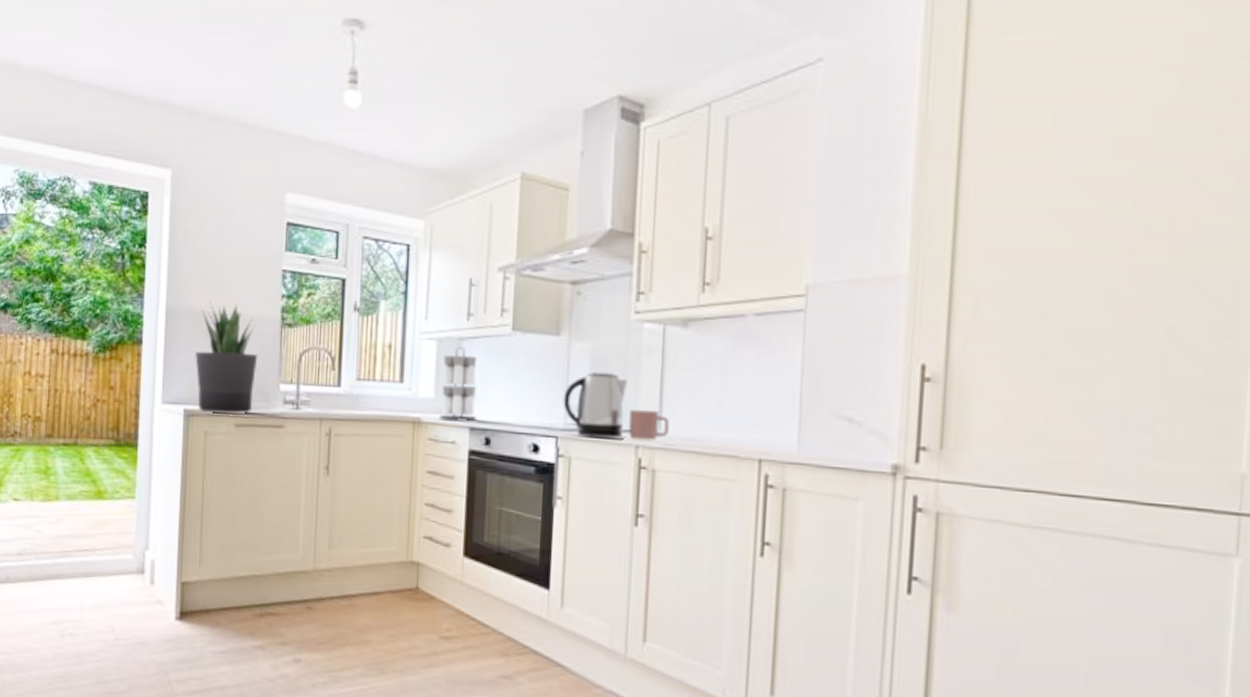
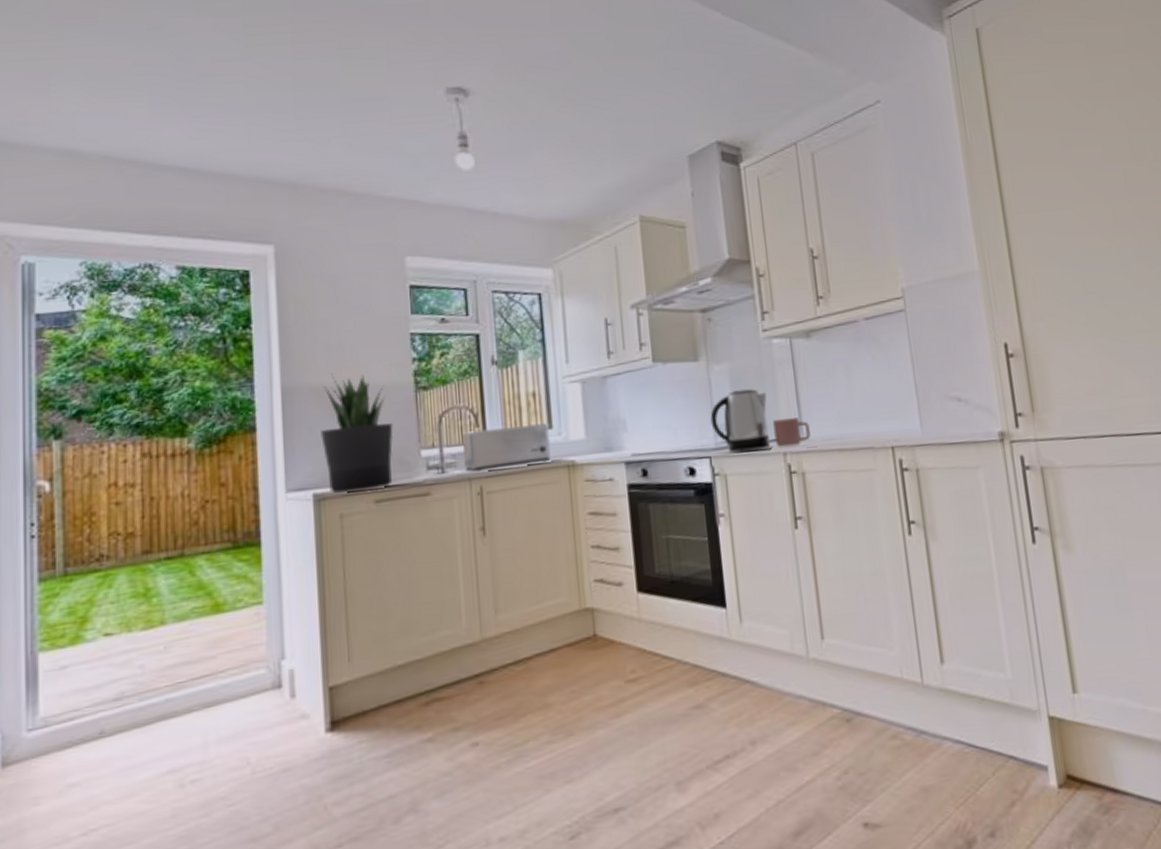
toaster: none [317,373,400,415] -> present [461,424,551,472]
spice rack: present [438,346,477,422] -> none [589,384,631,460]

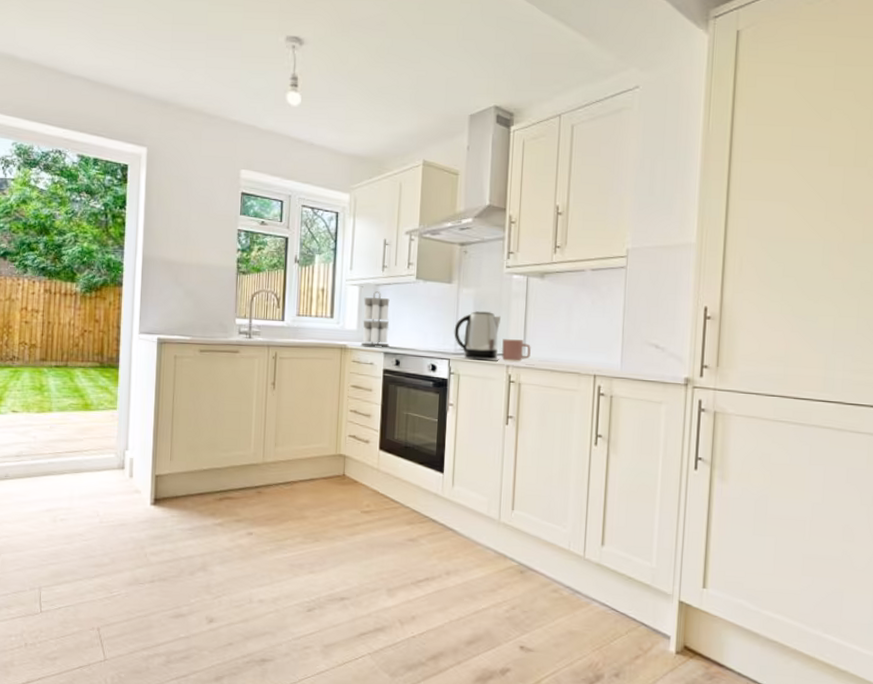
planter: present [321,374,393,494] -> none [167,252,218,342]
toaster: present [461,424,551,472] -> none [266,310,331,343]
spice rack: none [589,384,631,460] -> present [360,290,390,348]

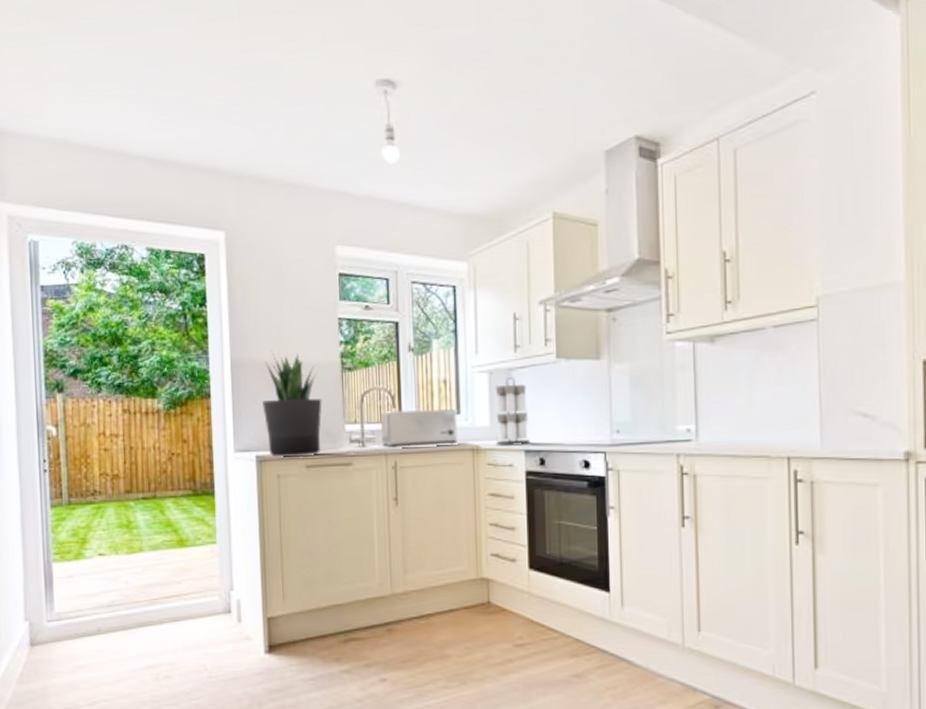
planter: none [167,252,218,342] -> present [262,351,322,457]
toaster: none [266,310,331,343] -> present [380,409,458,448]
kettle: present [454,310,501,360] -> none [608,389,665,451]
mug: present [501,338,531,363] -> none [668,420,706,451]

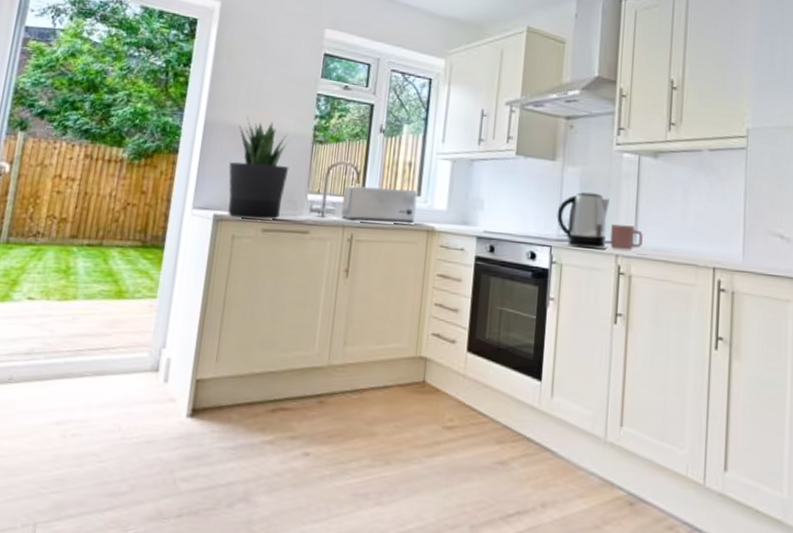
spice rack: present [495,376,531,446] -> none [450,166,486,232]
kettle: none [608,389,665,451] -> present [557,191,609,248]
mug: none [668,420,706,451] -> present [609,224,643,252]

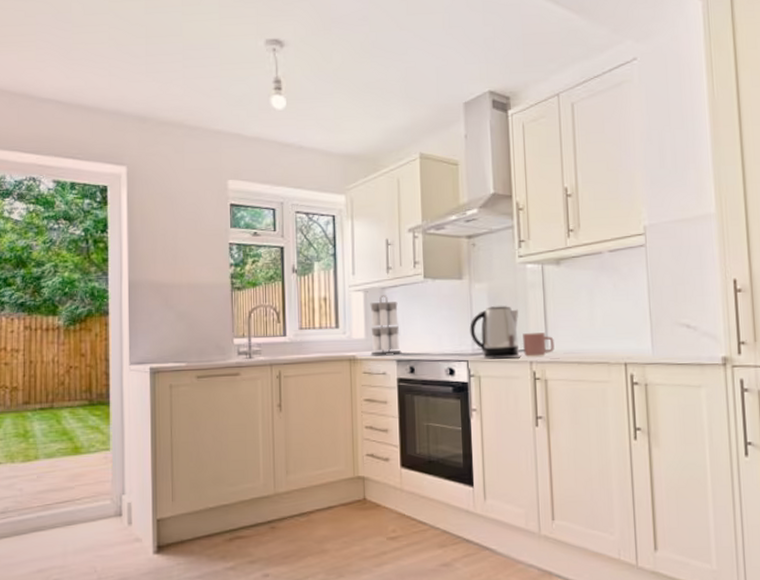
planter: present [228,117,290,220] -> none [157,273,213,369]
toaster: present [341,185,417,224] -> none [266,324,336,359]
spice rack: none [450,166,486,232] -> present [370,294,402,356]

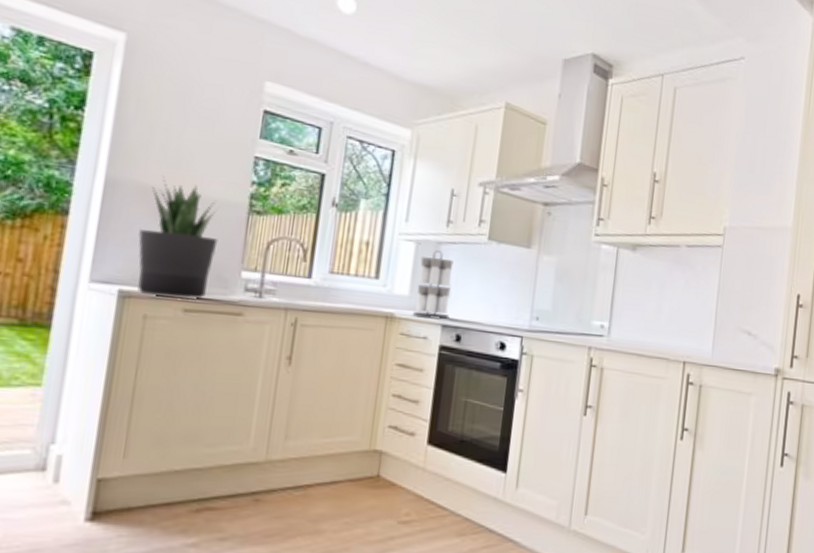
planter: none [157,273,213,369] -> present [137,177,220,299]
kettle: present [469,305,520,359] -> none [529,282,585,340]
mug: present [522,331,554,359] -> none [583,316,617,345]

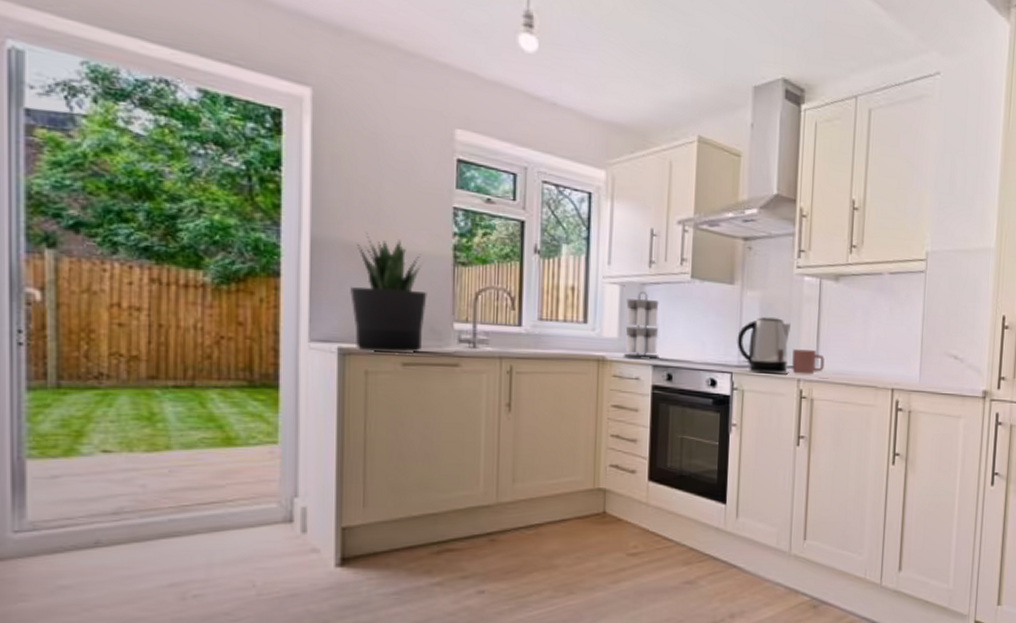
kettle: none [529,282,585,340] -> present [737,316,791,373]
mug: none [583,316,617,345] -> present [791,349,825,377]

